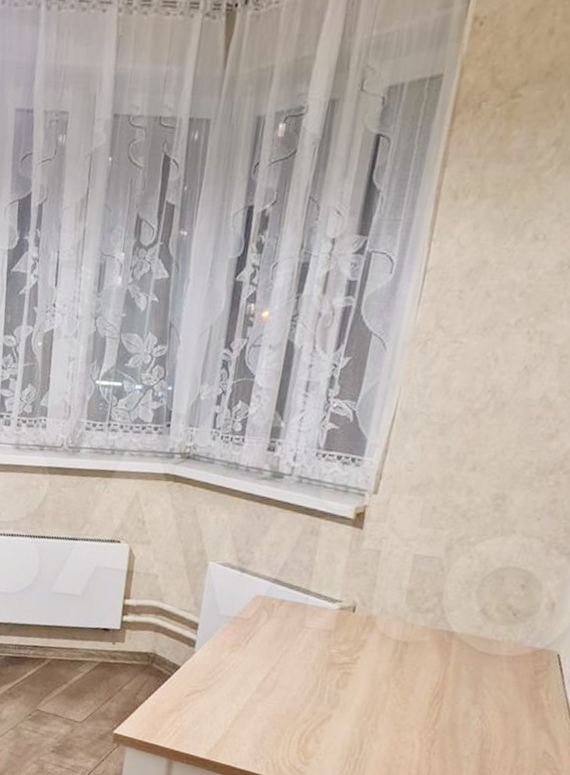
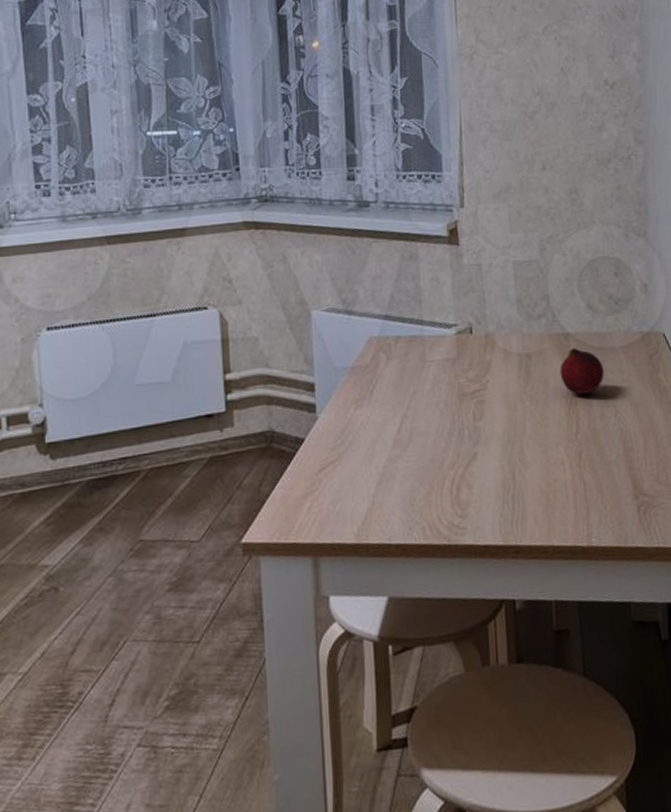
fruit: none [433,647,482,692] -> present [559,348,604,395]

